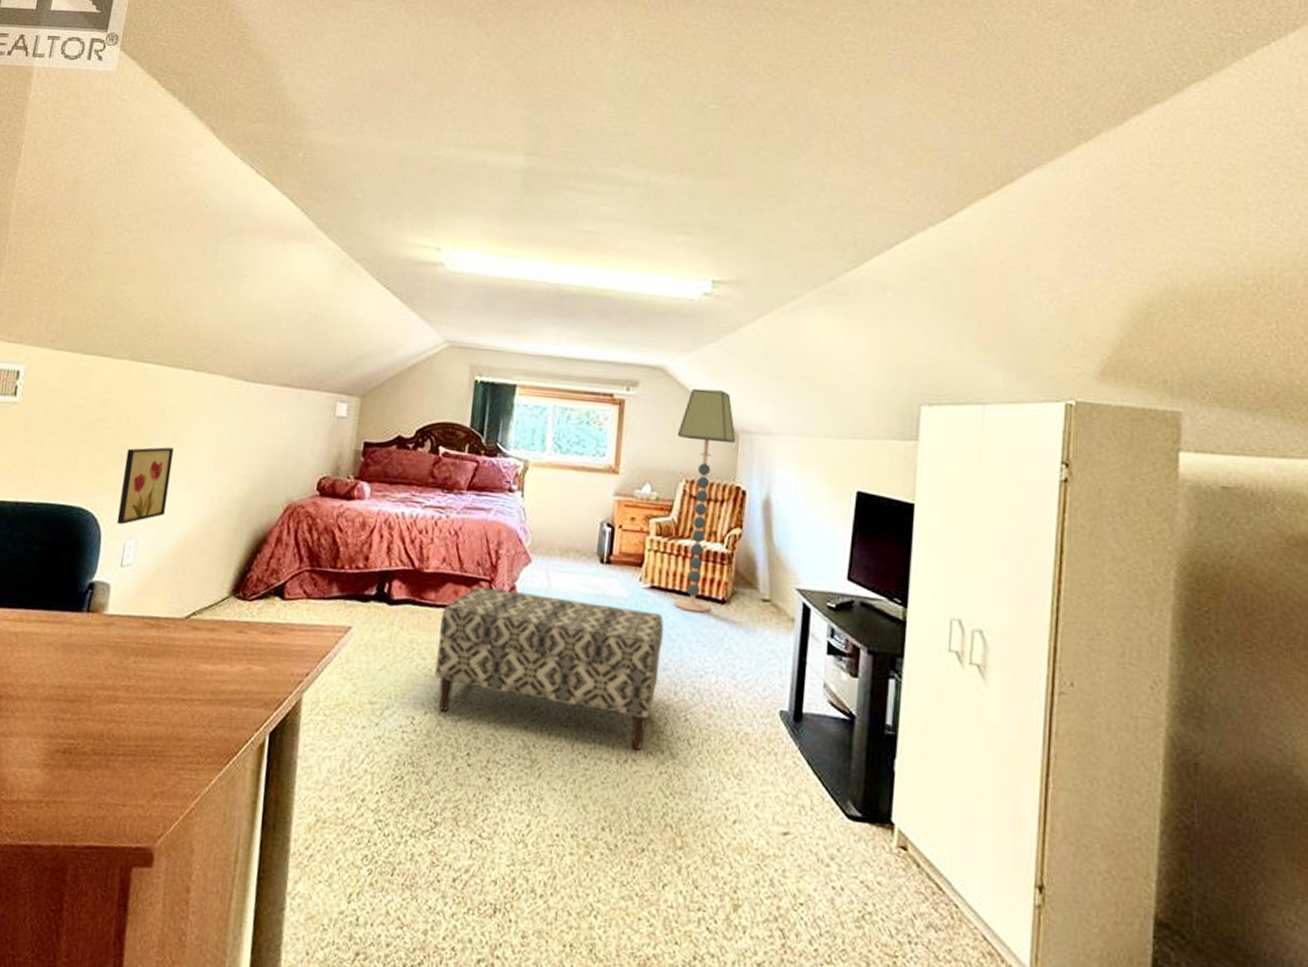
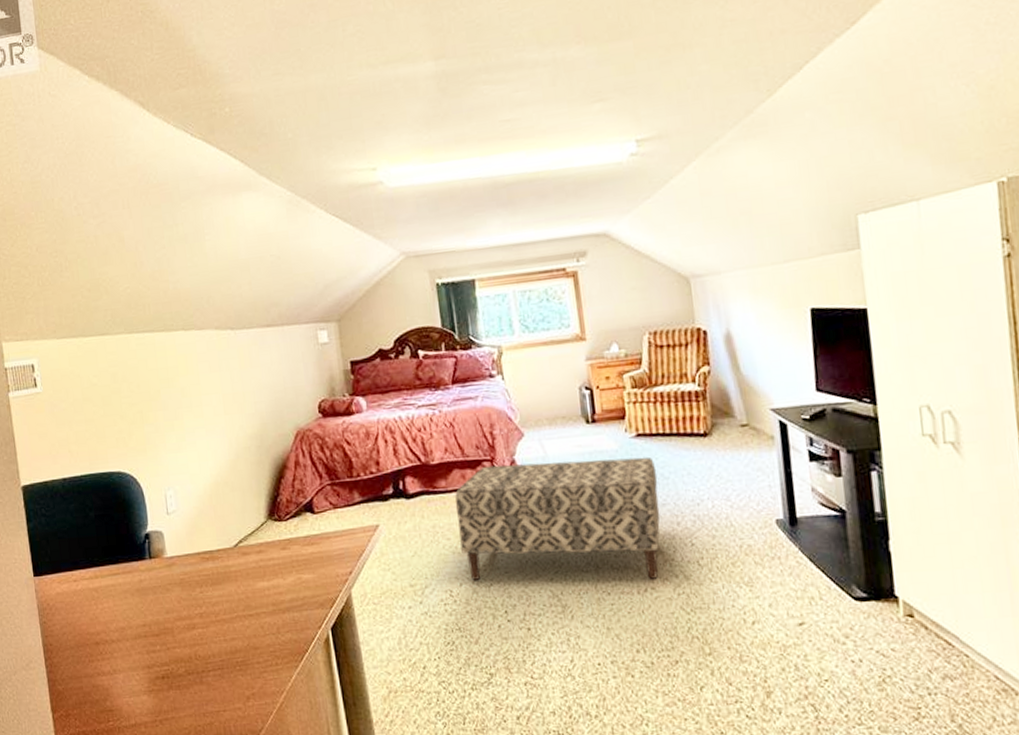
wall art: present [116,447,174,524] -> none [145,403,193,479]
floor lamp: present [673,388,736,613] -> none [632,242,695,450]

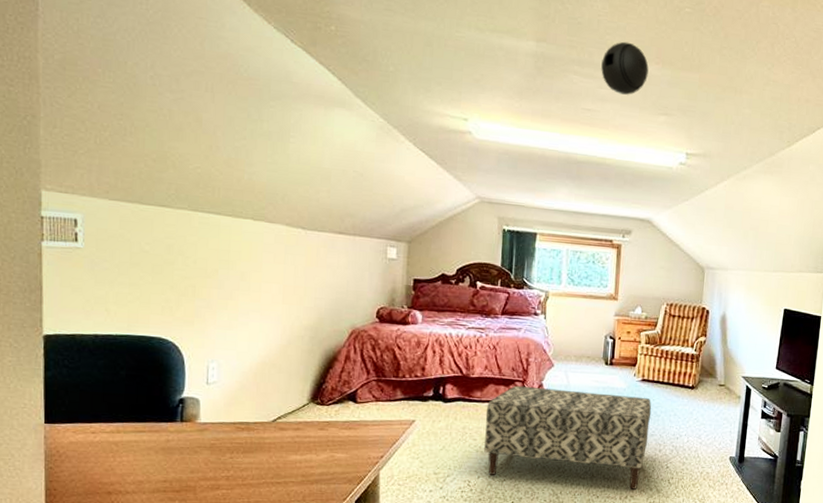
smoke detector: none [512,28,570,92] -> present [601,41,649,95]

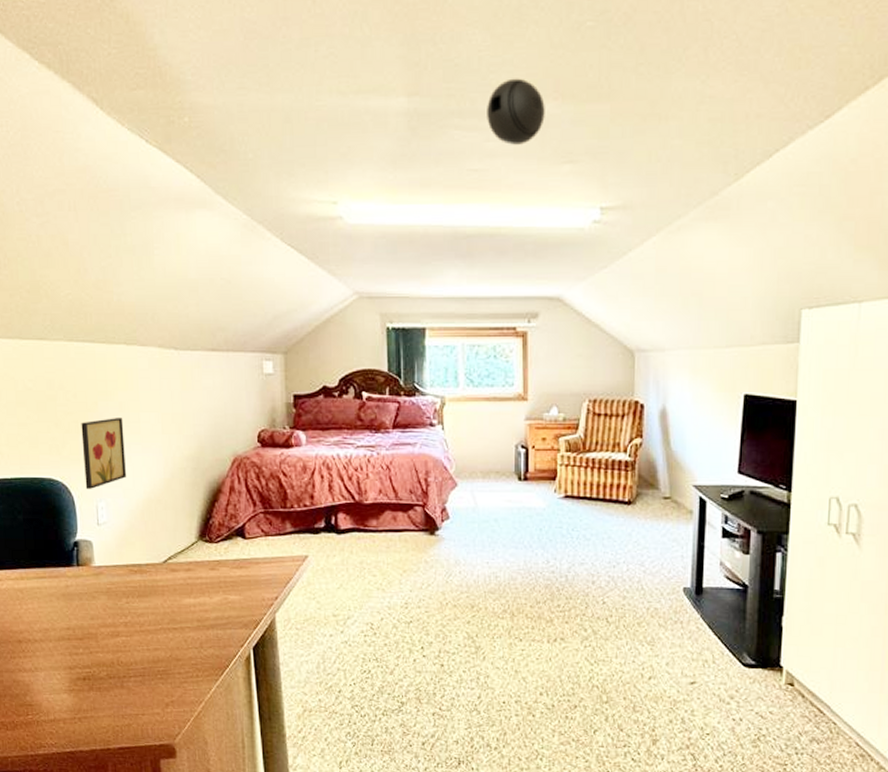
wall art: none [197,285,244,350] -> present [81,418,127,489]
bench: present [484,385,652,490] -> none [384,510,579,631]

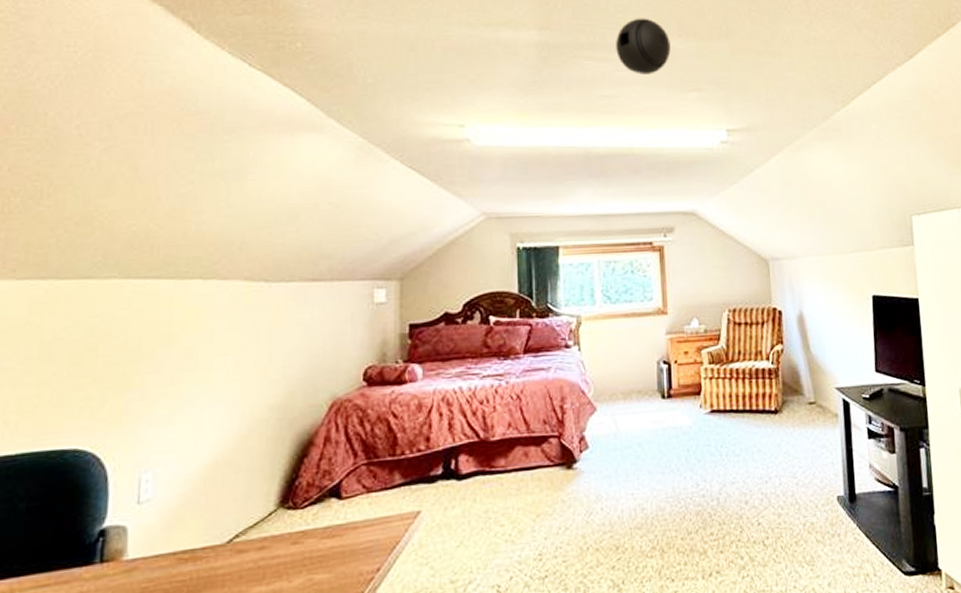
wall art: present [81,418,127,489] -> none [126,365,189,458]

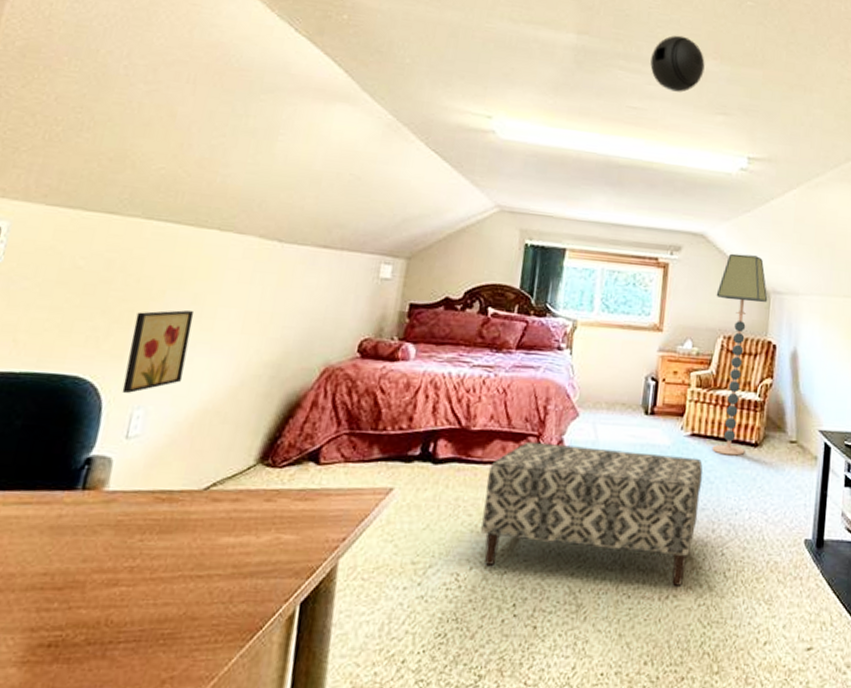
wall art: none [126,365,189,458] -> present [122,310,194,393]
bench: none [513,433,729,572] -> present [481,441,703,586]
floor lamp: none [715,226,767,427] -> present [712,253,768,456]

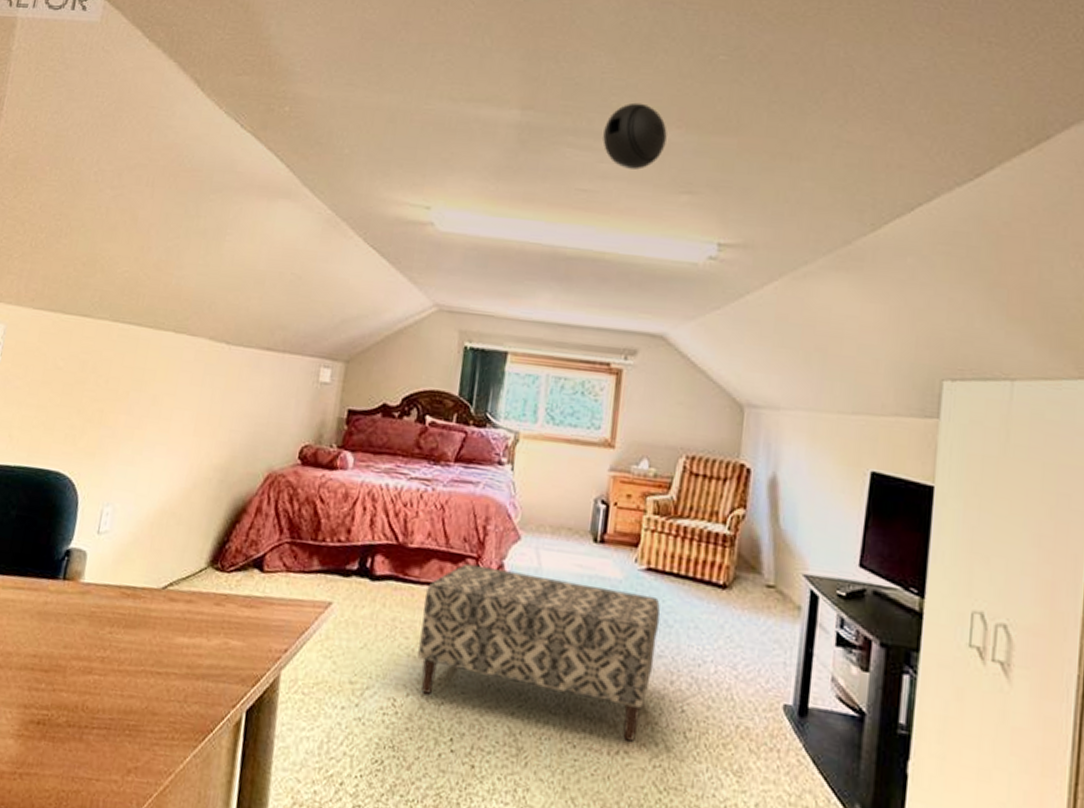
wall art: present [122,310,194,393] -> none [94,411,154,490]
floor lamp: present [712,253,768,456] -> none [671,358,741,598]

